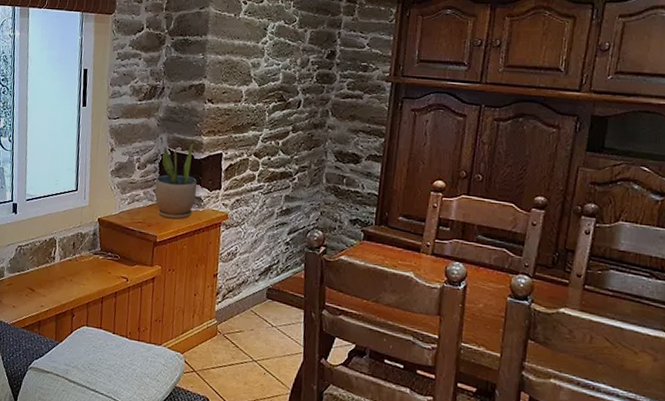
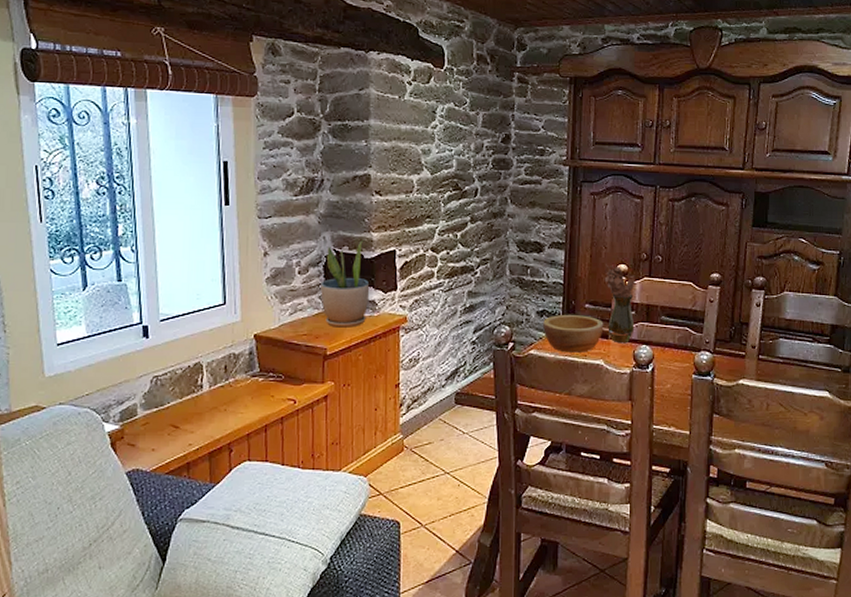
bowl: none [355,224,417,263] -> present [543,314,604,353]
vase: none [420,178,453,258] -> present [604,263,635,342]

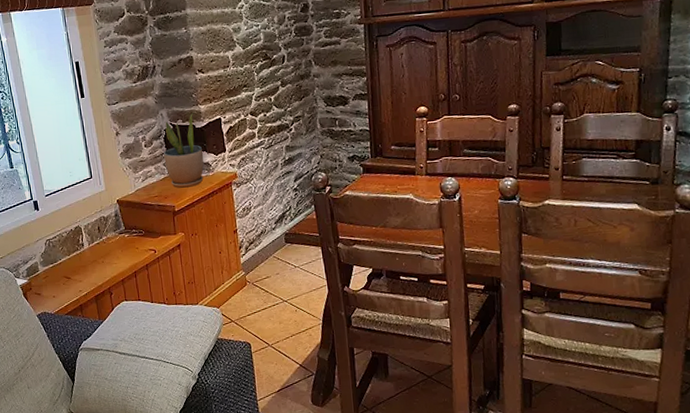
bowl: present [543,314,604,353] -> none [354,156,410,191]
vase: present [604,263,635,342] -> none [406,107,439,177]

